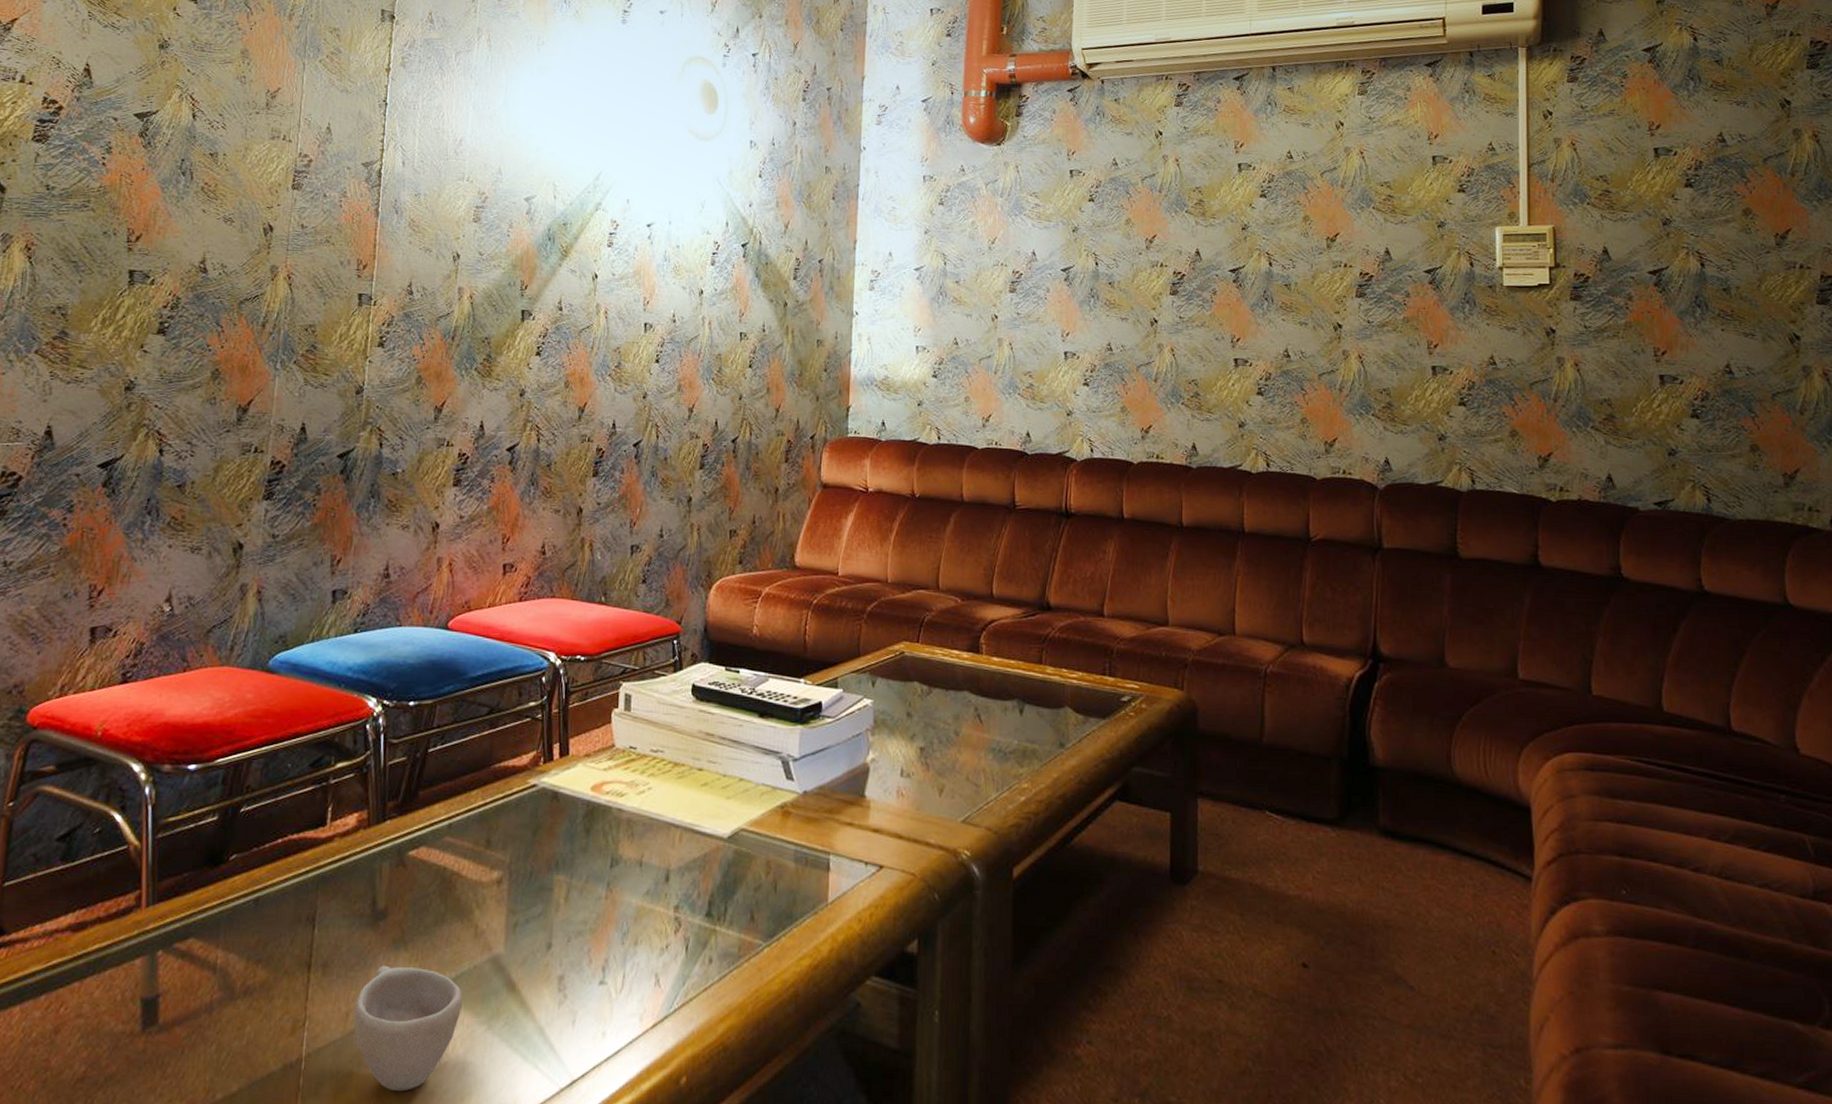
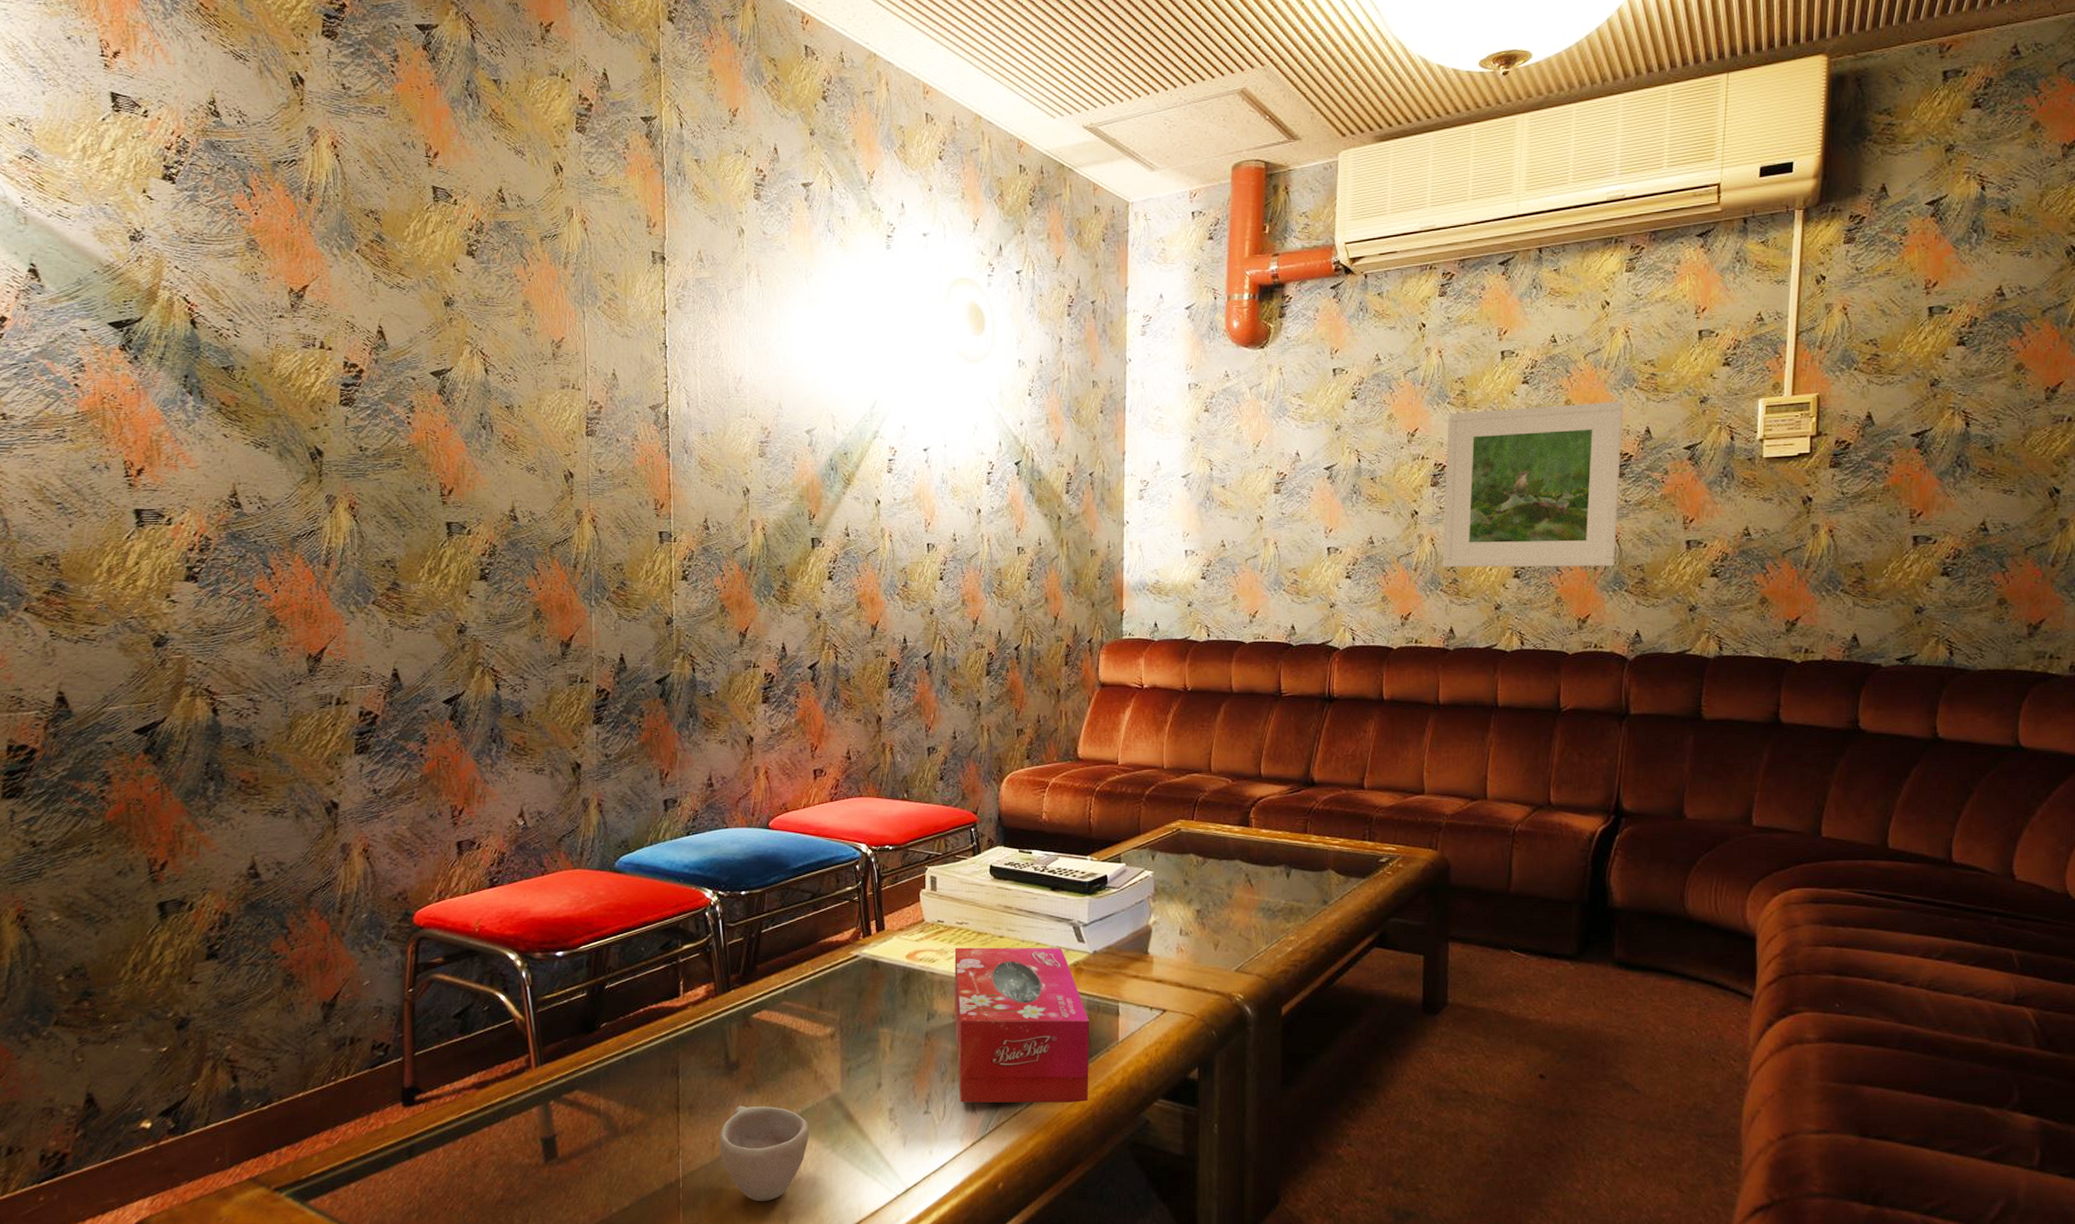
tissue box: none [641,780,797,977] -> present [954,947,1090,1103]
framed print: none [1183,220,1362,389] -> present [1442,401,1623,568]

